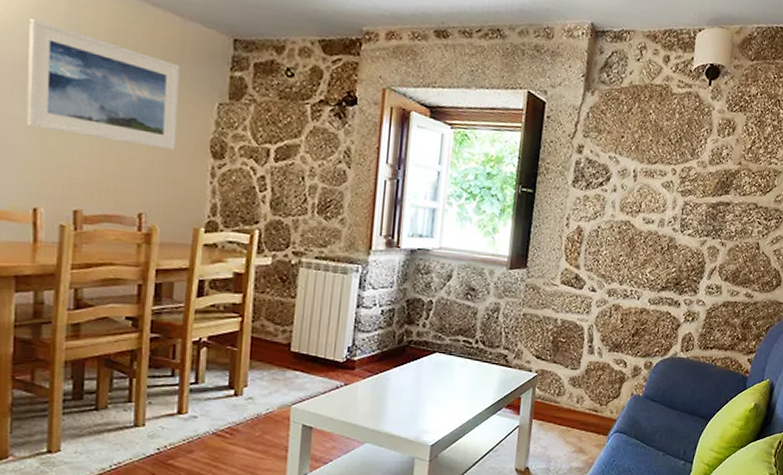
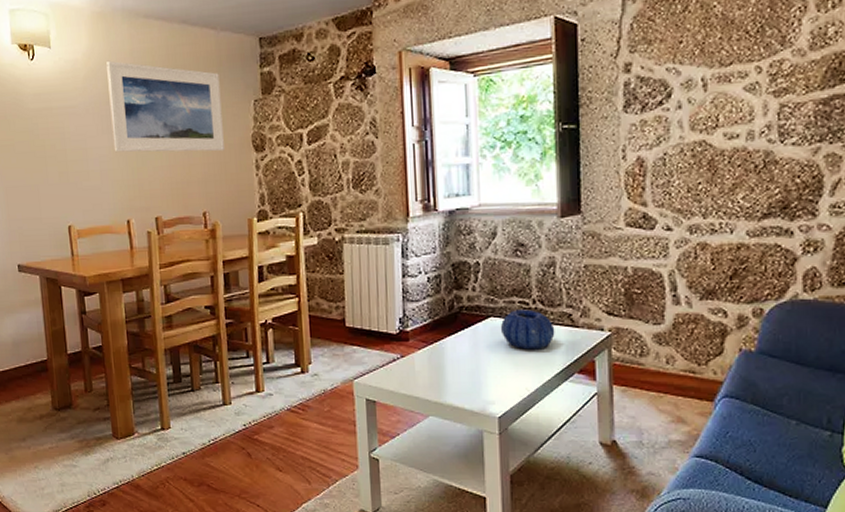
decorative bowl: none [444,347,492,385] -> present [501,309,555,350]

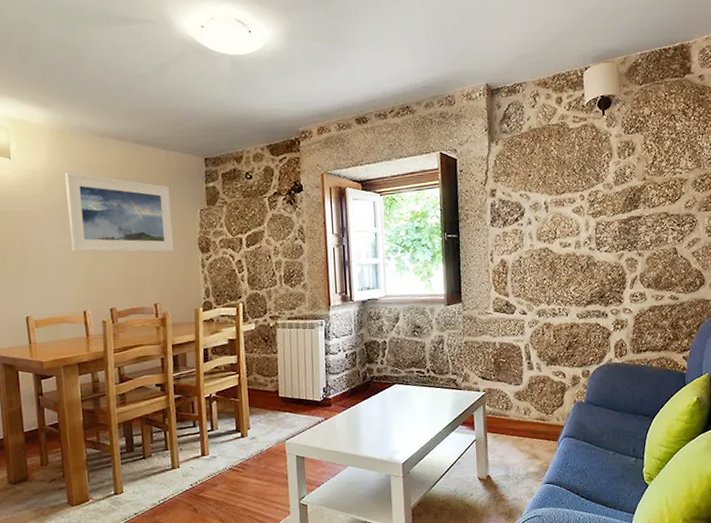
decorative bowl: present [501,309,555,350] -> none [403,377,444,409]

